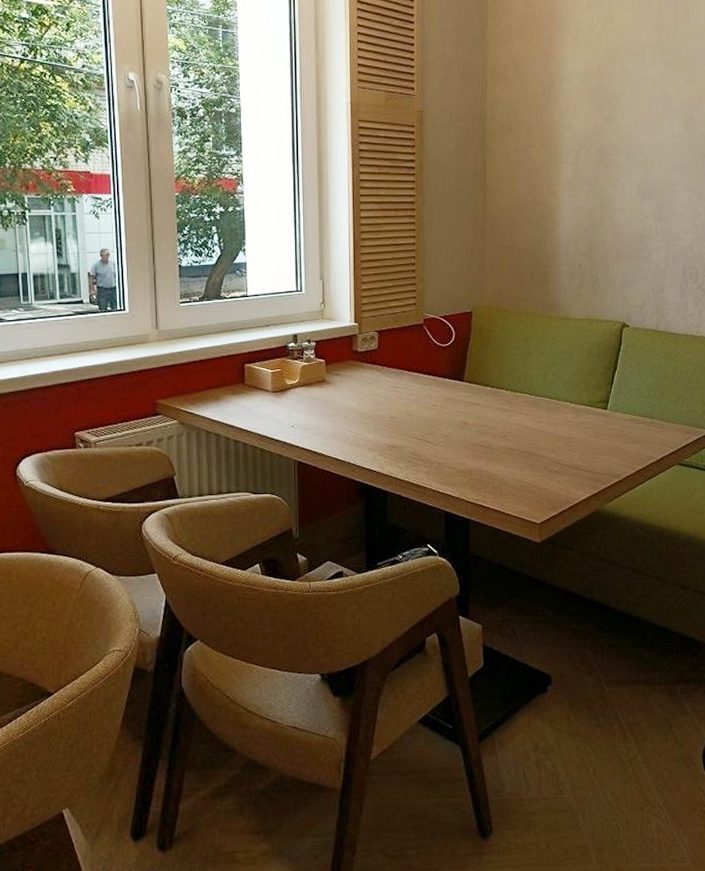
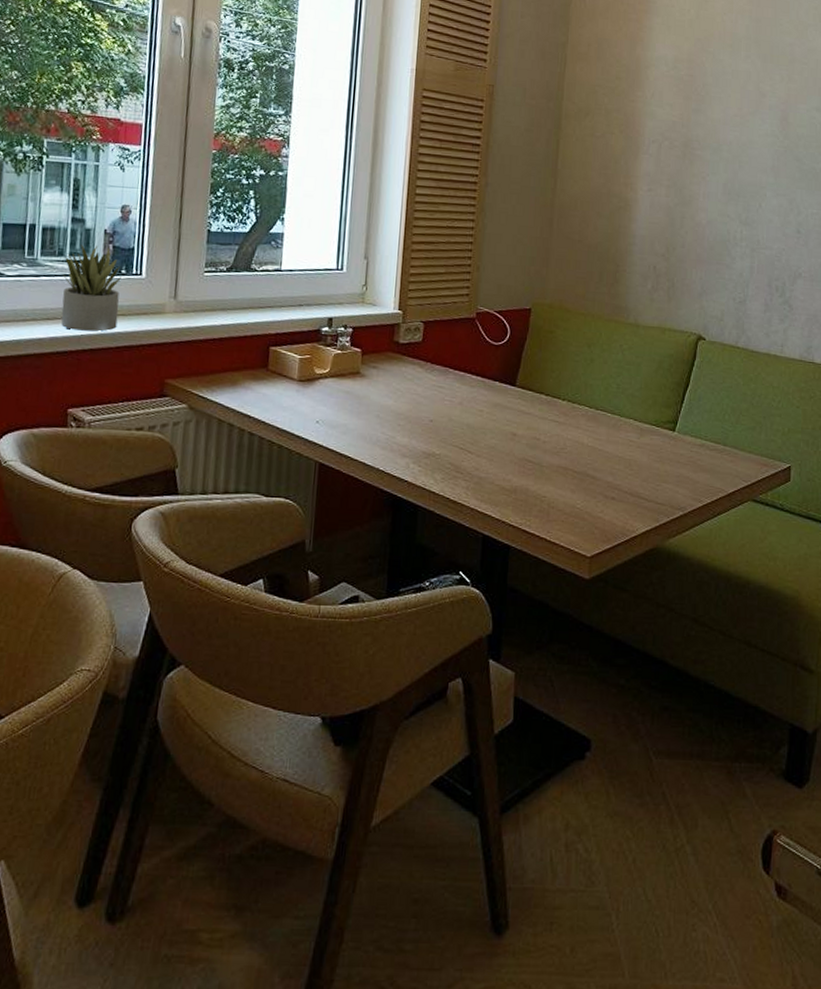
succulent plant: none [55,288,109,365] -> present [61,245,123,332]

